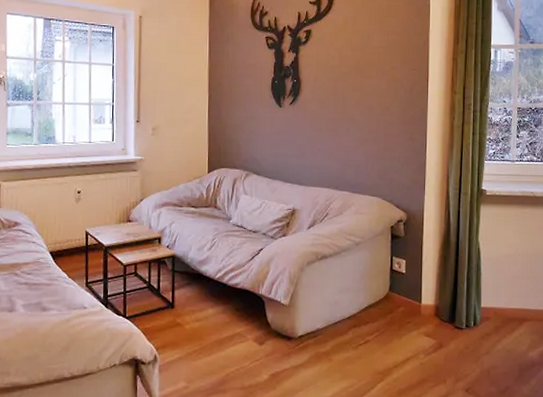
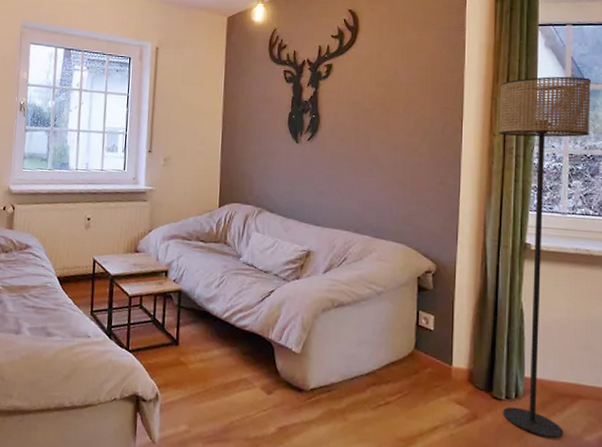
floor lamp: none [459,37,535,358] -> present [499,76,591,439]

